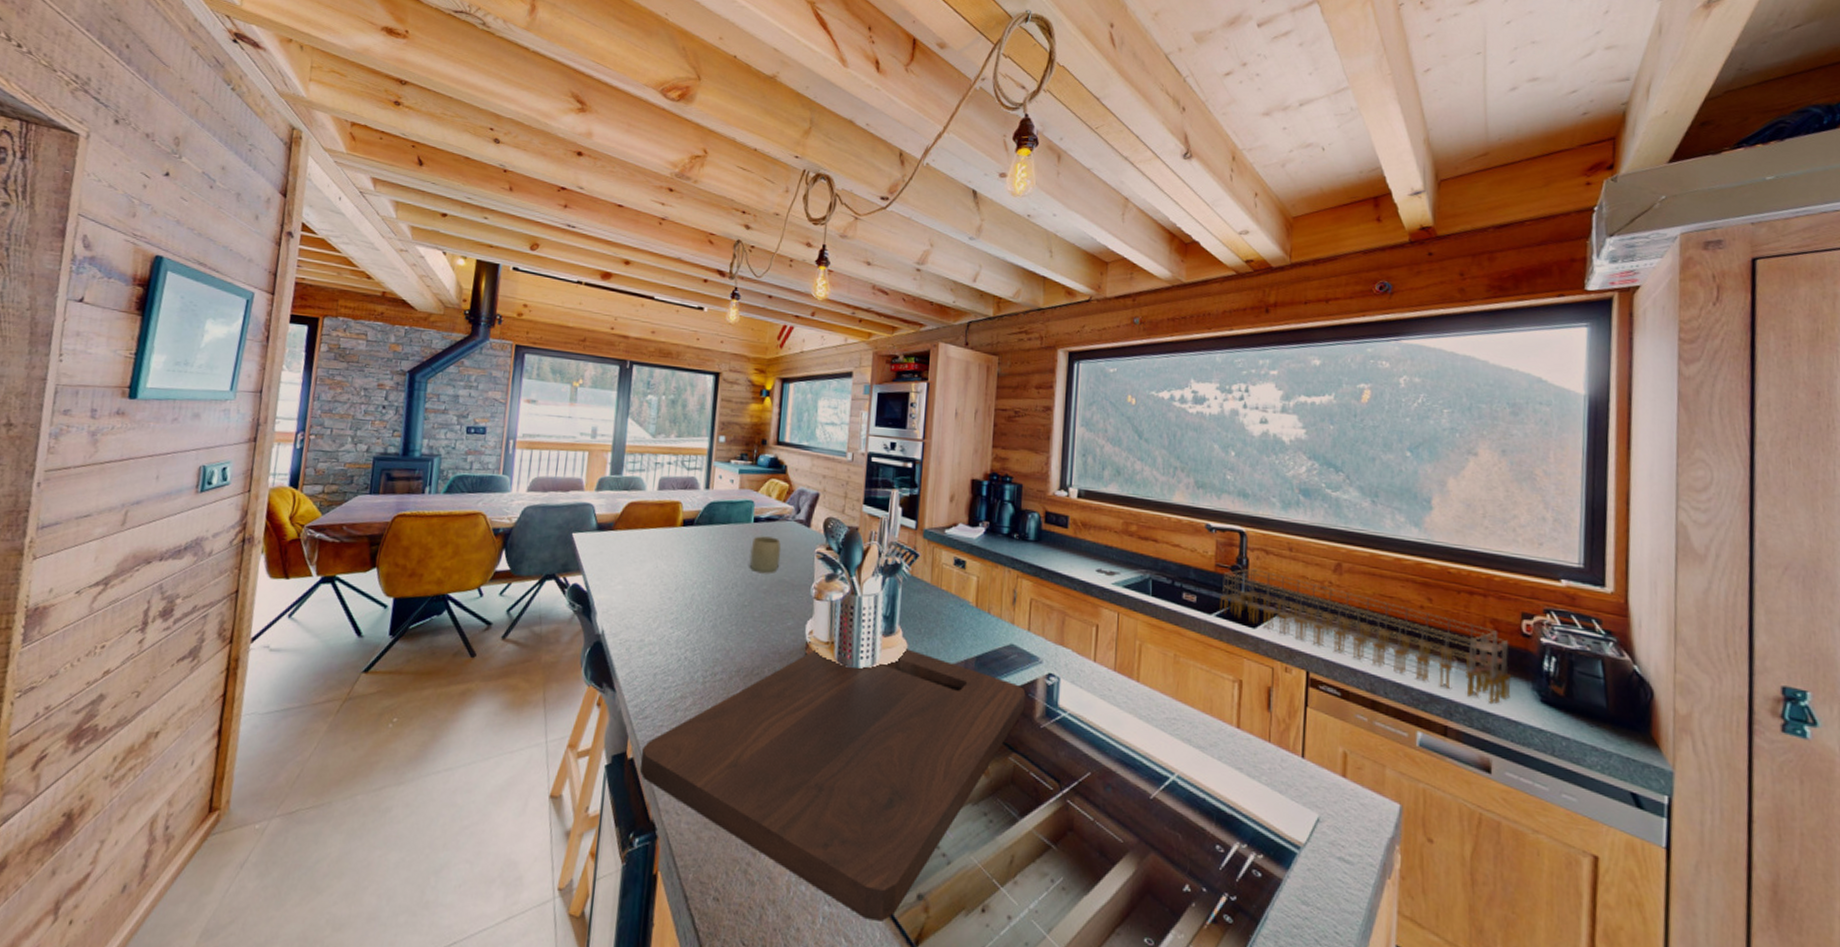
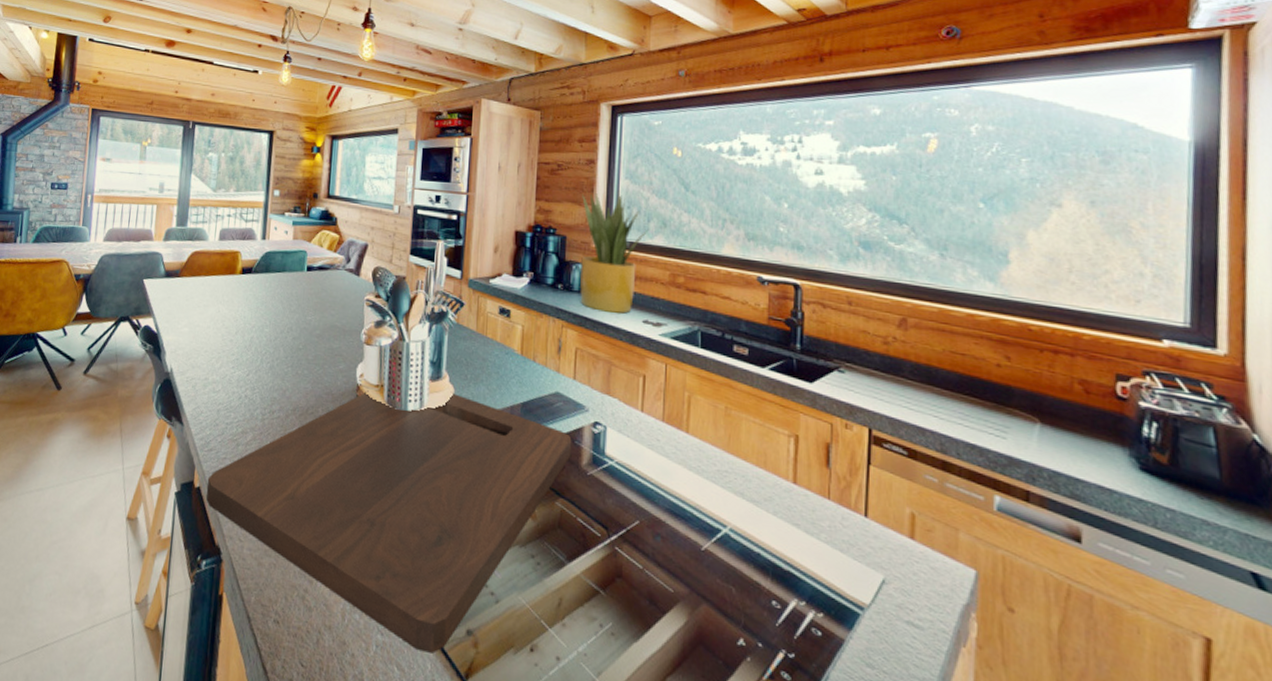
mug: present [749,536,782,575] -> none [303,284,333,320]
planter: none [1035,438,1102,563] -> present [580,191,647,314]
dish rack: present [1220,568,1512,705] -> none [773,322,1105,471]

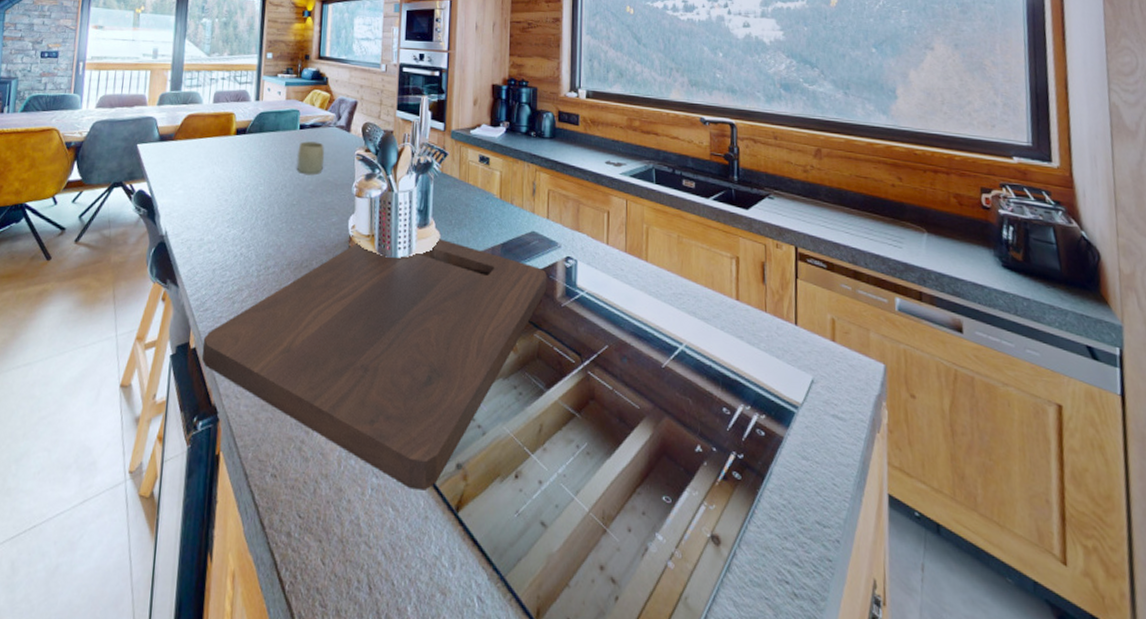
mug: none [303,284,333,320] -> present [297,141,325,176]
planter: present [580,191,647,314] -> none [550,45,607,156]

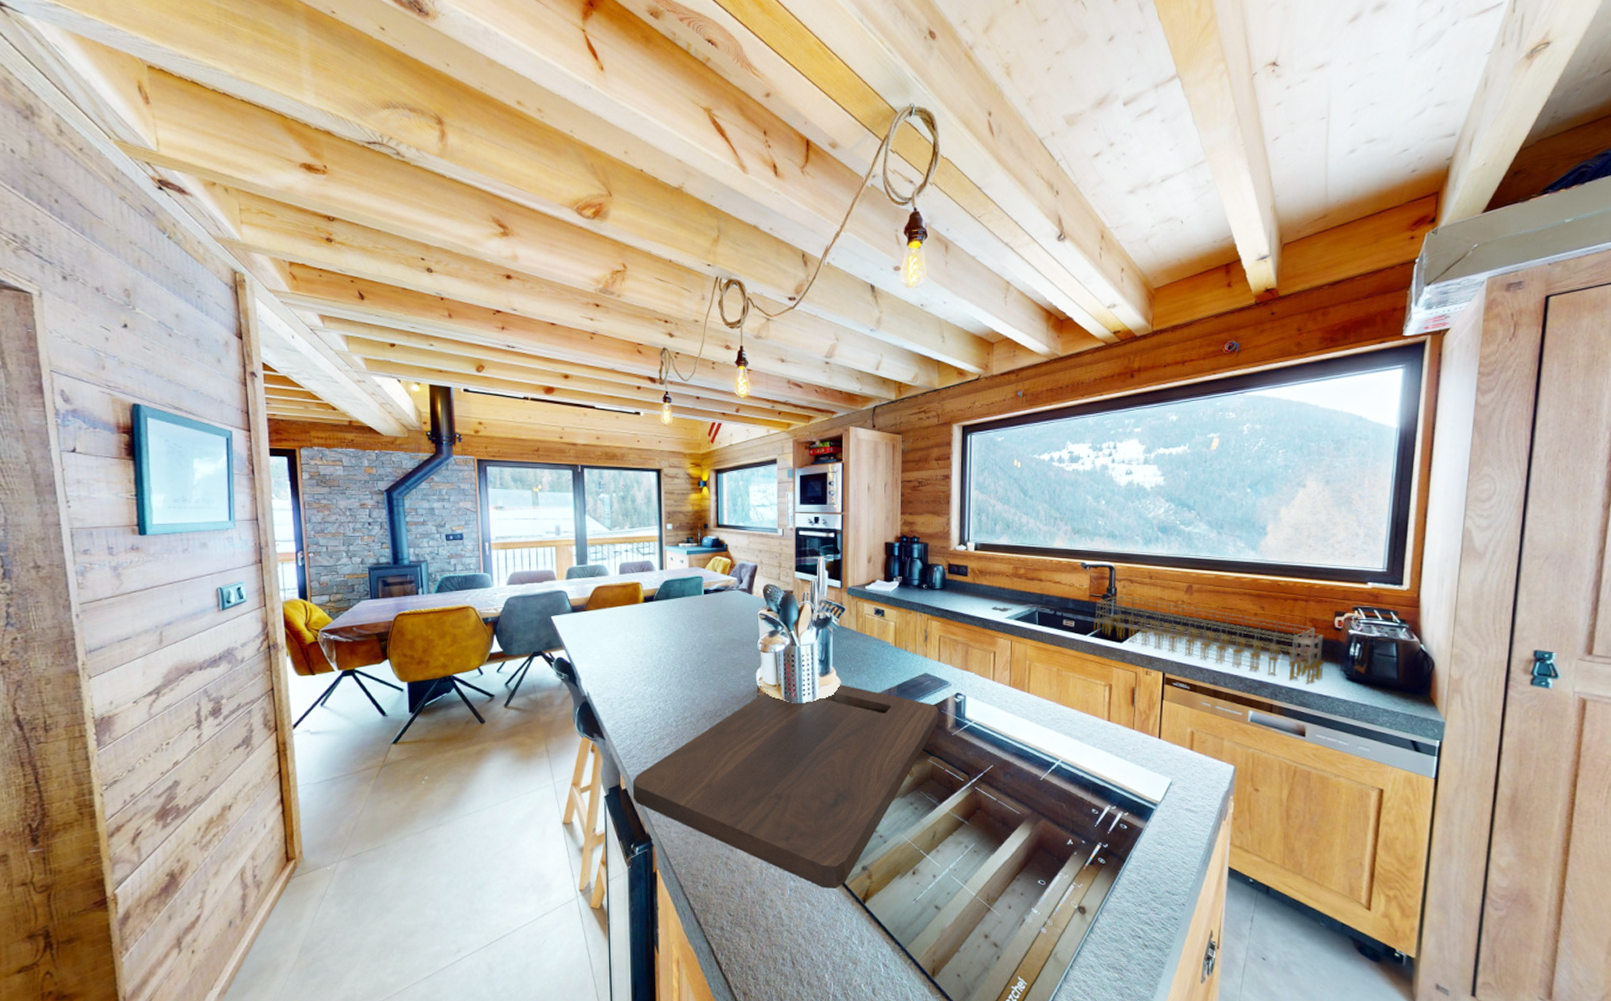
mug: present [297,141,325,176] -> none [704,605,730,636]
dish rack: none [715,156,976,271] -> present [1093,596,1325,685]

